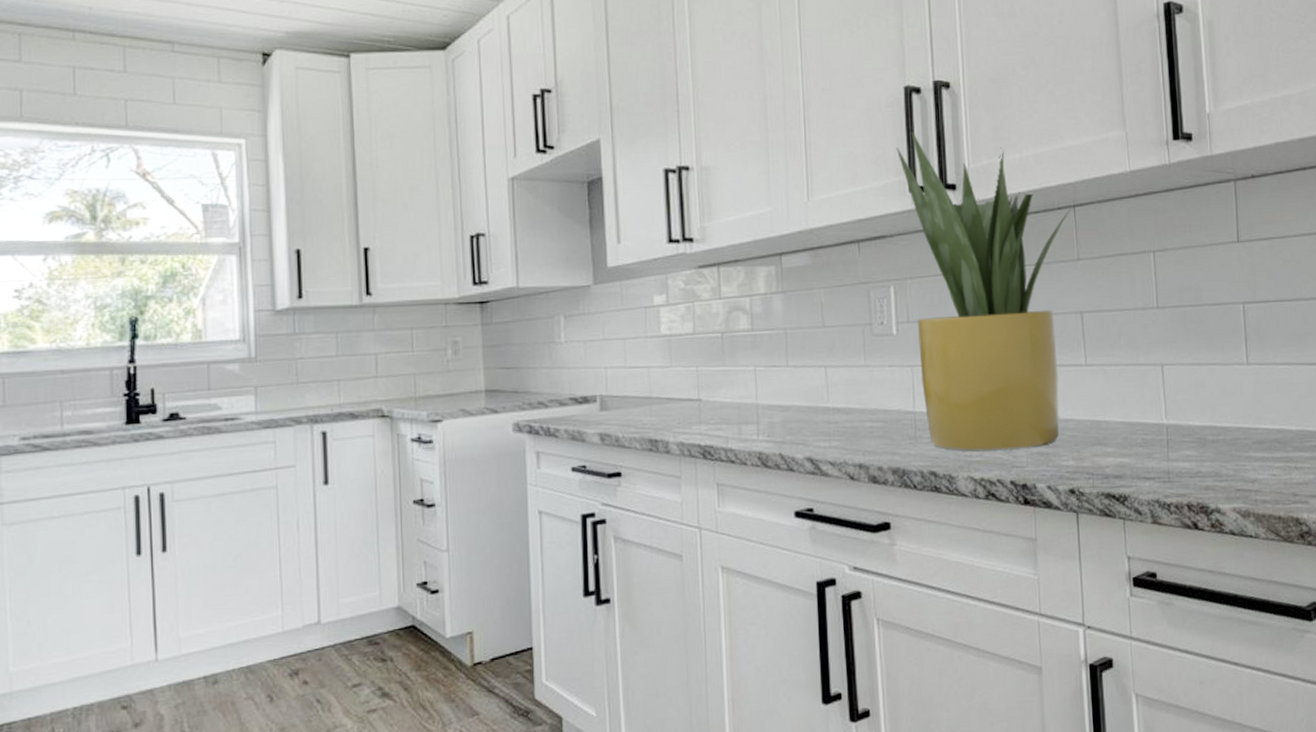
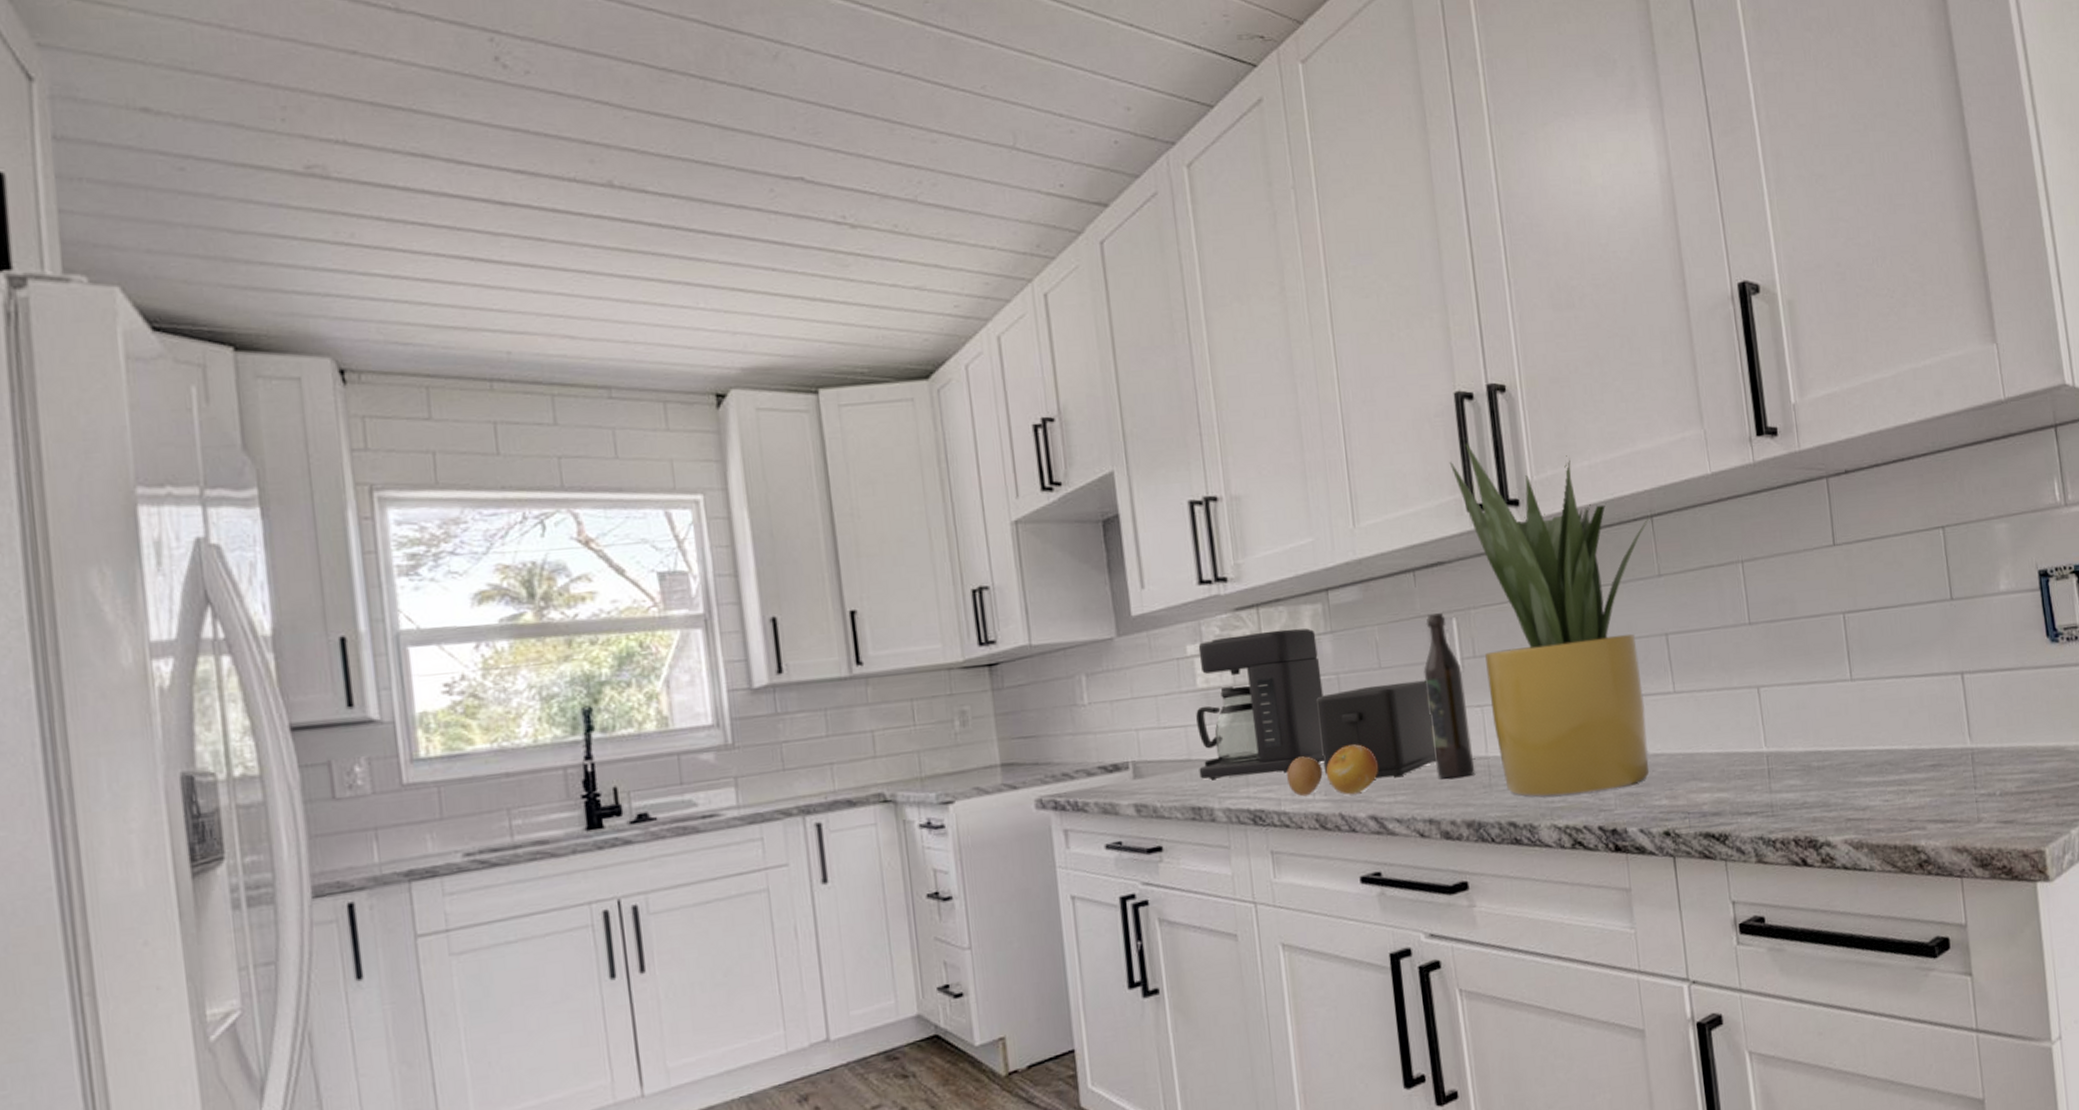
coffee maker: none [658,287,772,416] -> present [1196,628,1324,779]
fruit: none [735,401,767,437] -> present [1287,756,1323,797]
toaster: none [764,339,869,425] -> present [1315,680,1437,779]
fruit: none [771,393,816,438] -> present [1326,744,1378,795]
wine bottle: none [862,281,903,429] -> present [1423,613,1475,779]

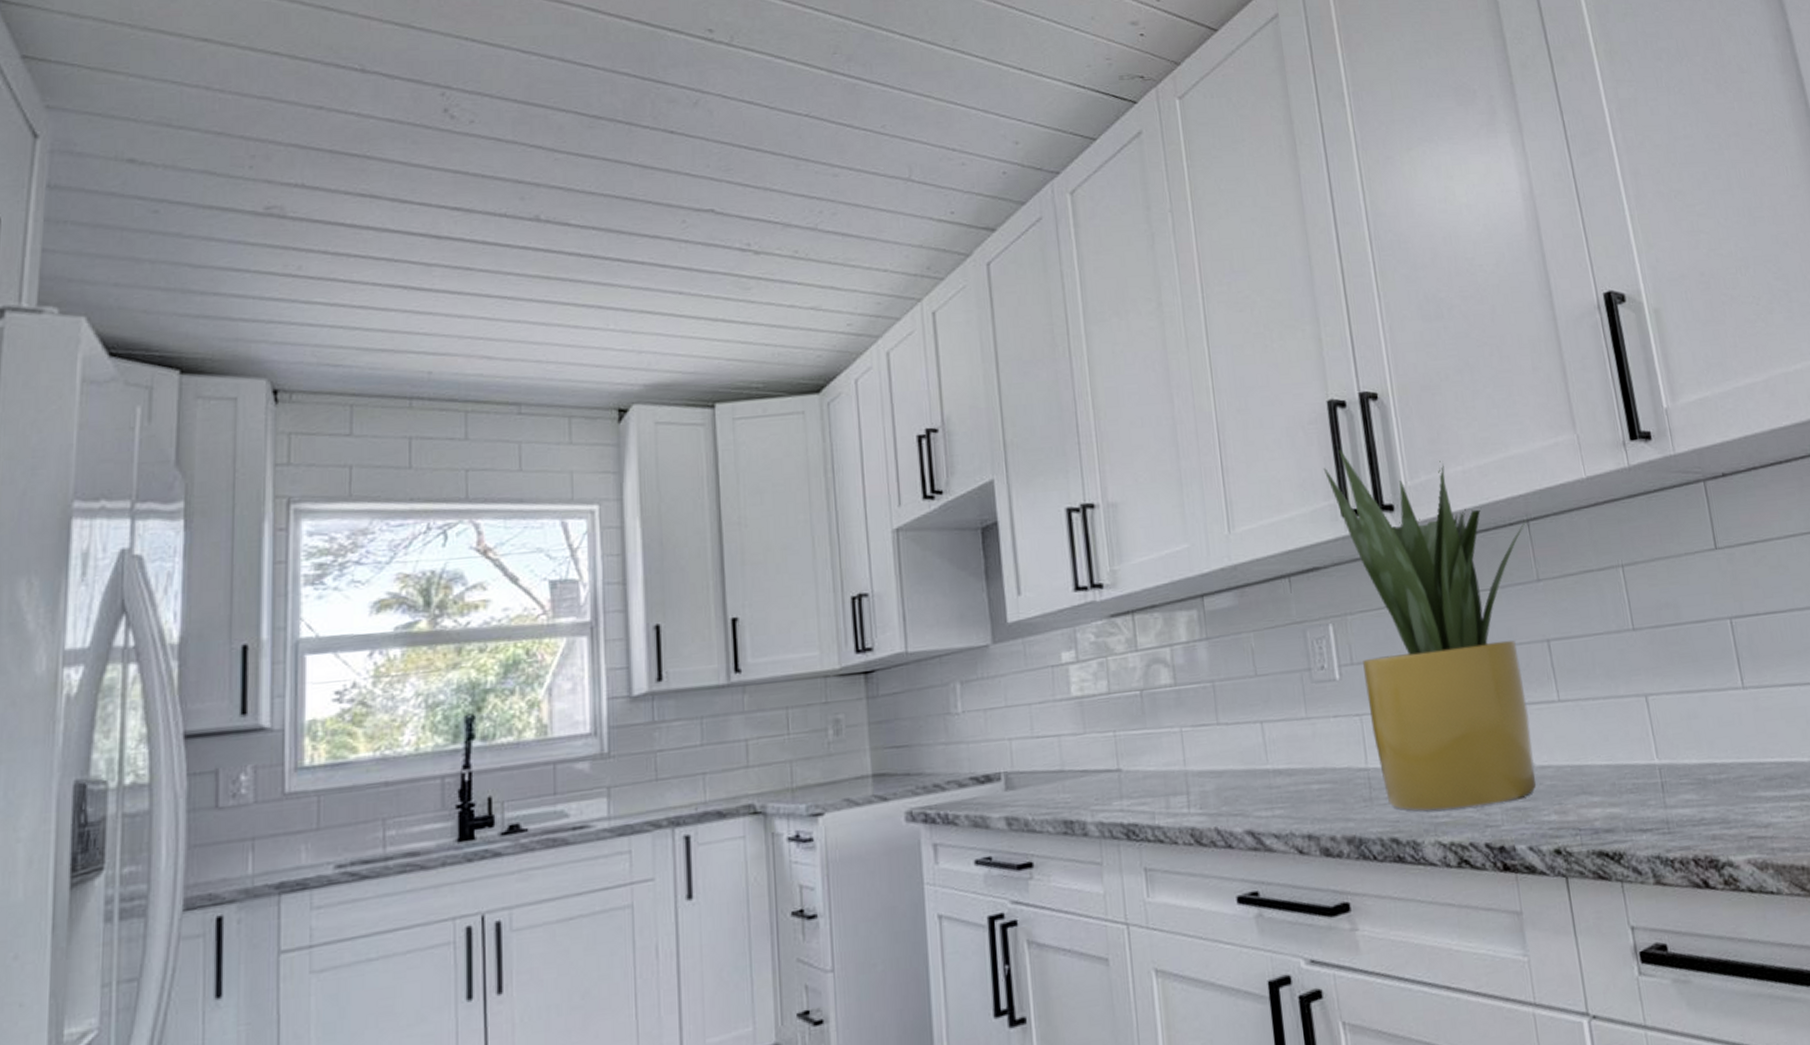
coffee maker: present [1196,628,1324,779] -> none [1070,635,1200,791]
fruit: present [1287,756,1323,797] -> none [1161,767,1198,810]
toaster: present [1315,680,1437,779] -> none [1190,687,1315,792]
fruit: present [1326,744,1378,795] -> none [1202,755,1255,809]
wine bottle: present [1423,613,1475,779] -> none [1300,619,1355,792]

